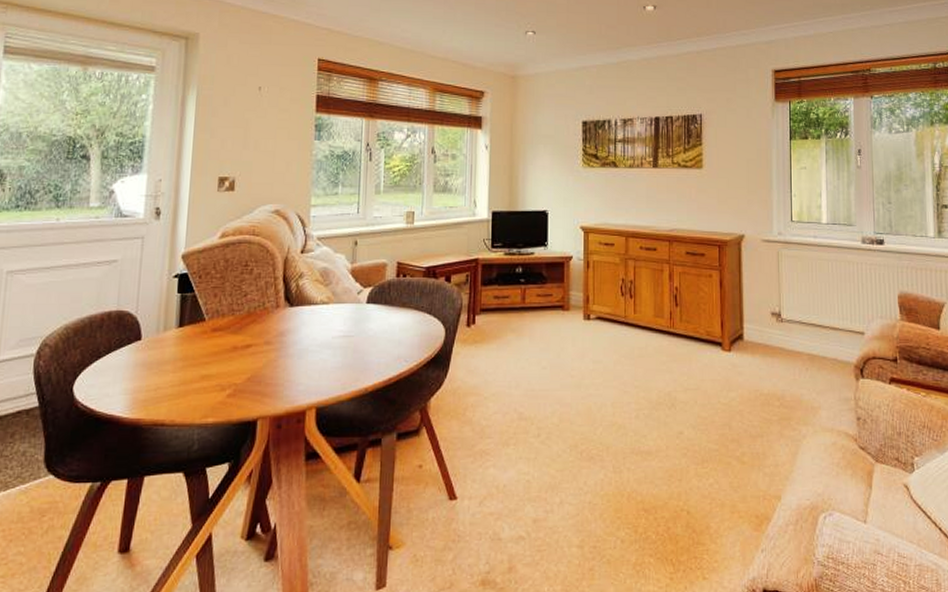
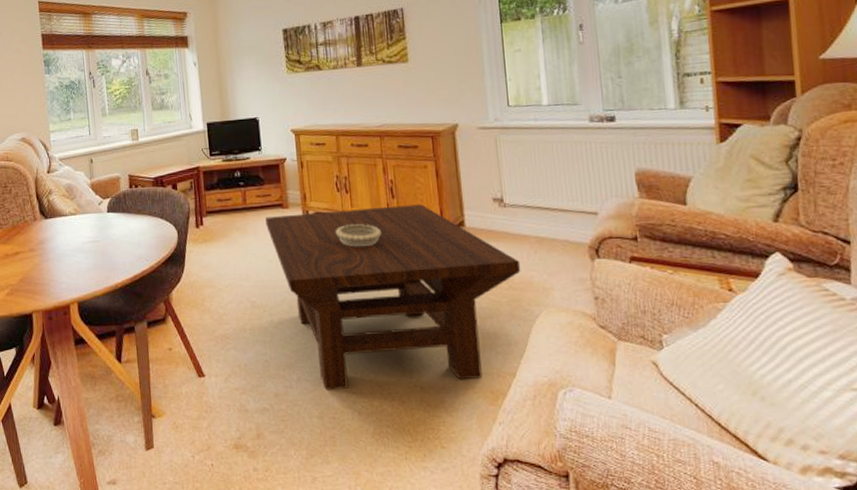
coffee table: none [544,314,793,515] -> present [265,204,521,390]
decorative bowl: none [616,332,662,356] -> present [336,224,382,247]

